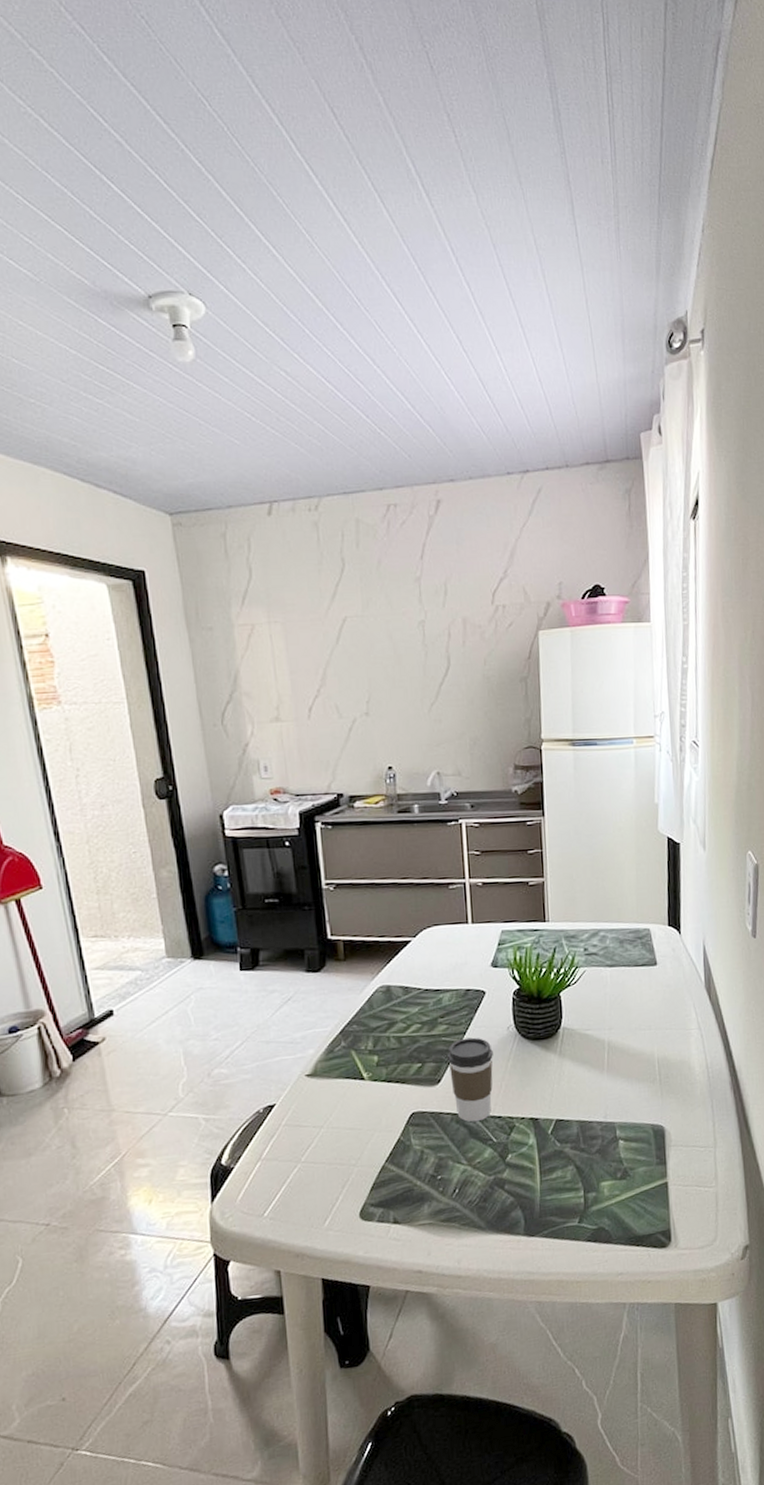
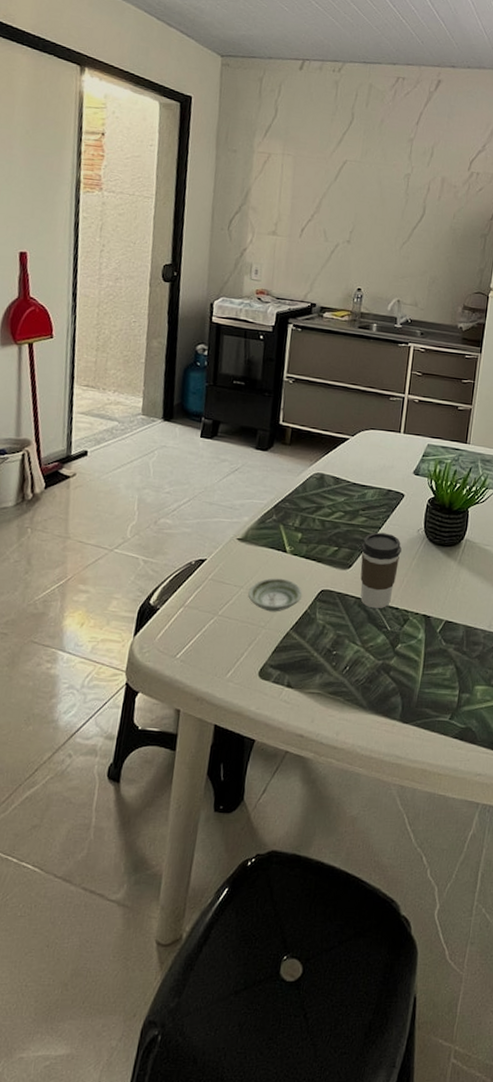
saucer: none [330,1108,392,1148] -> present [248,578,303,612]

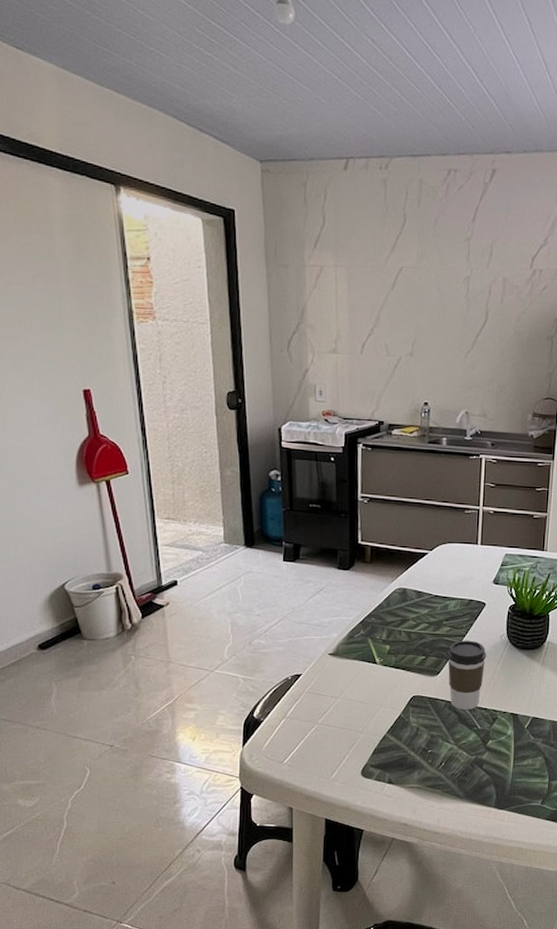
saucer: present [248,578,303,612] -> none [344,687,395,718]

